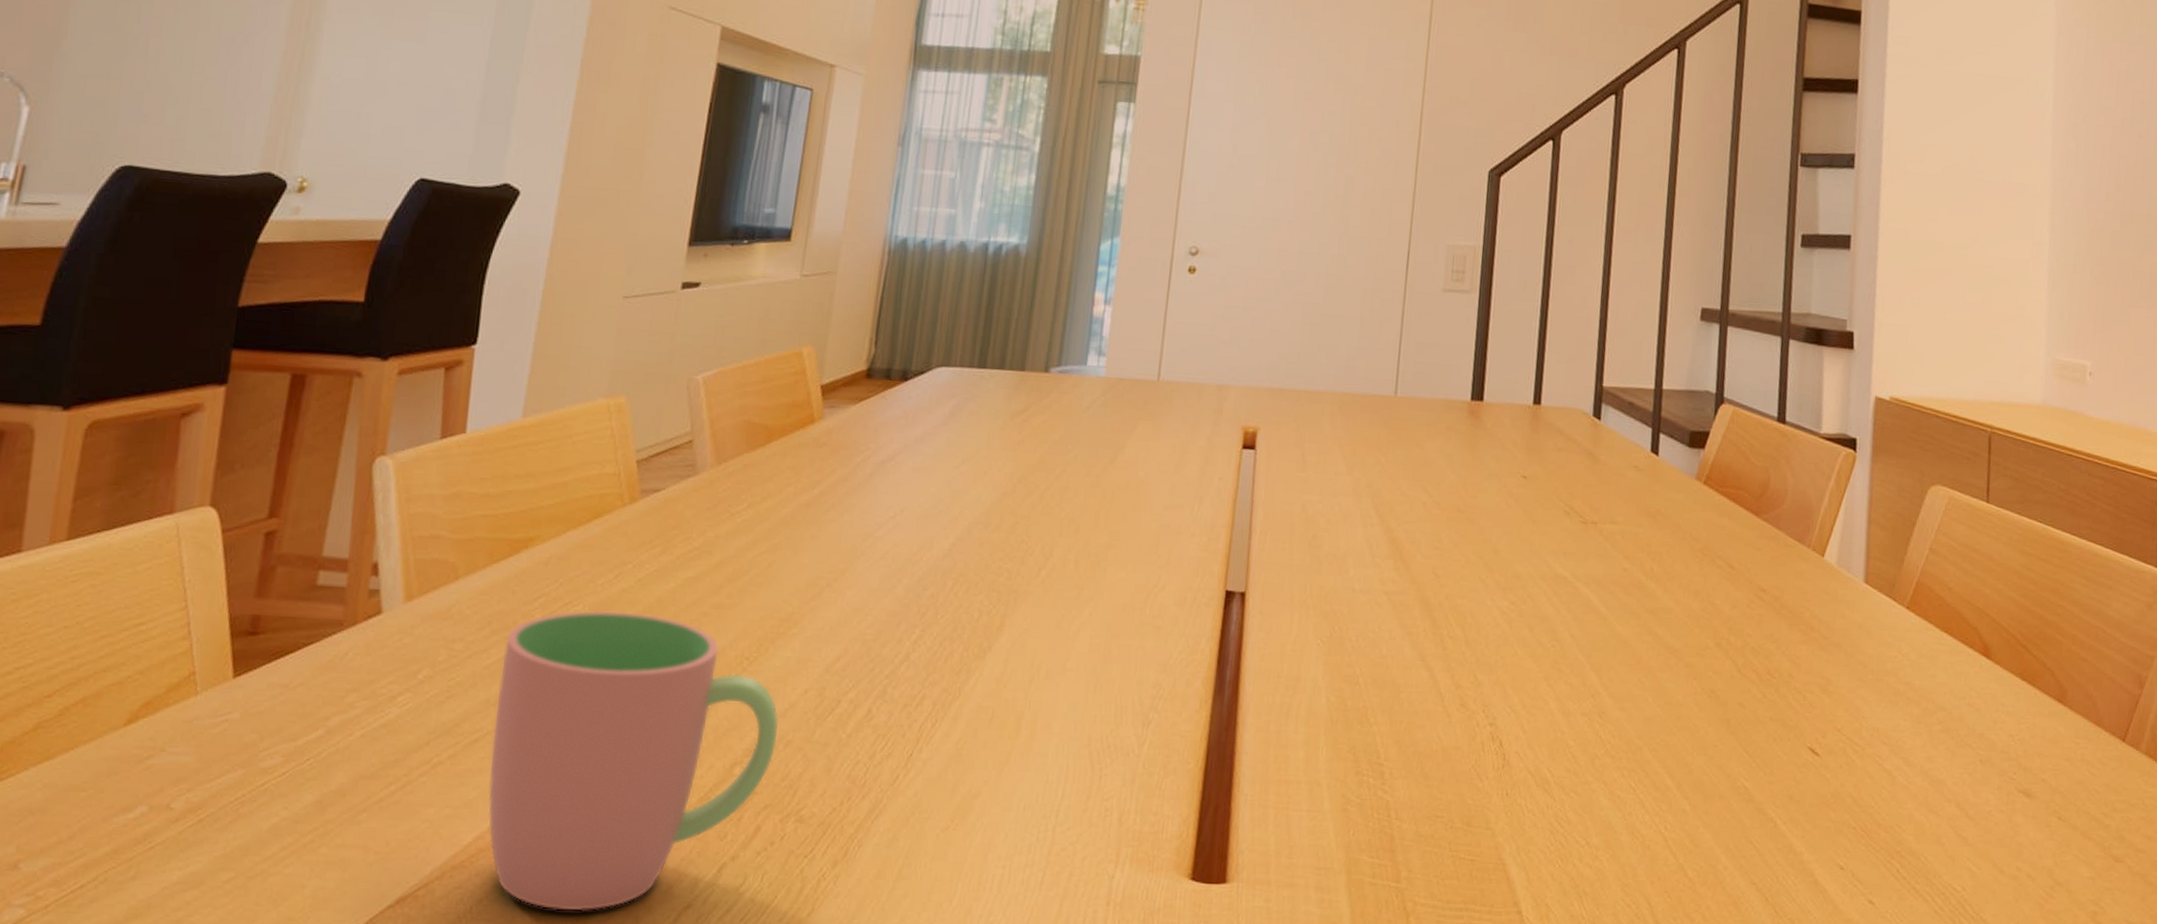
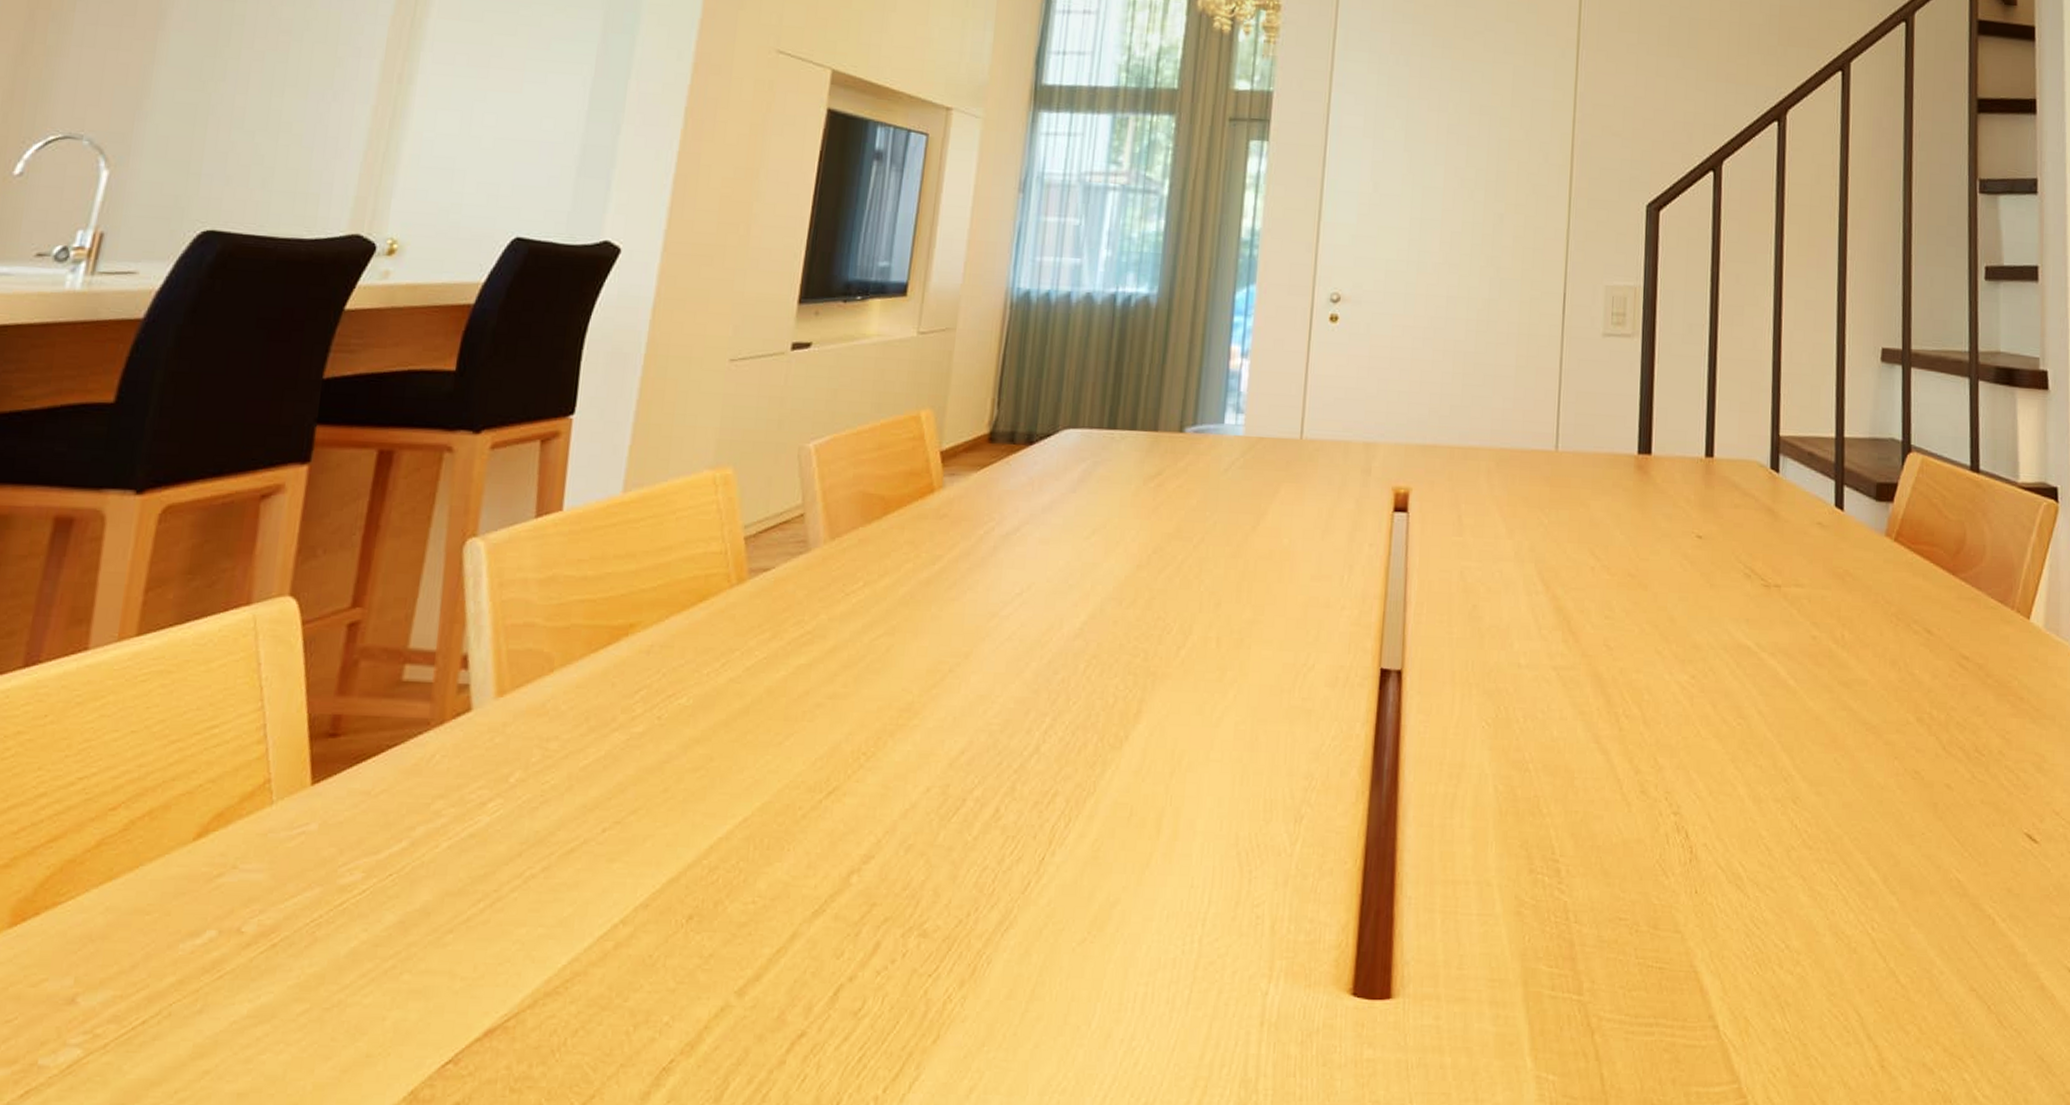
cup: present [488,610,779,911] -> none [584,703,900,1042]

